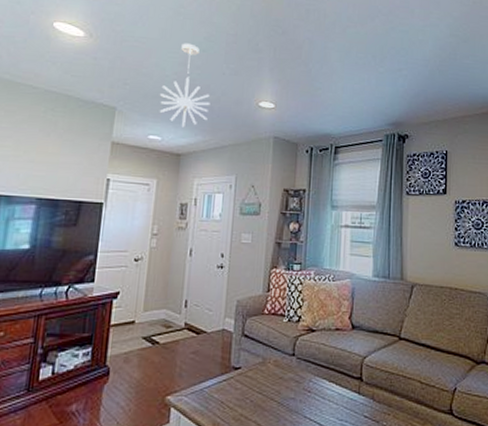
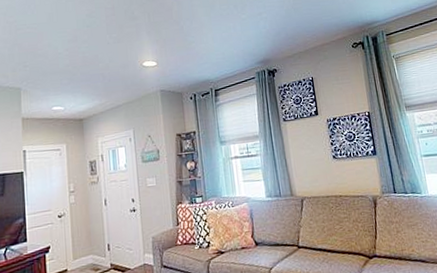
pendant light: present [159,43,210,128] -> none [56,22,101,96]

